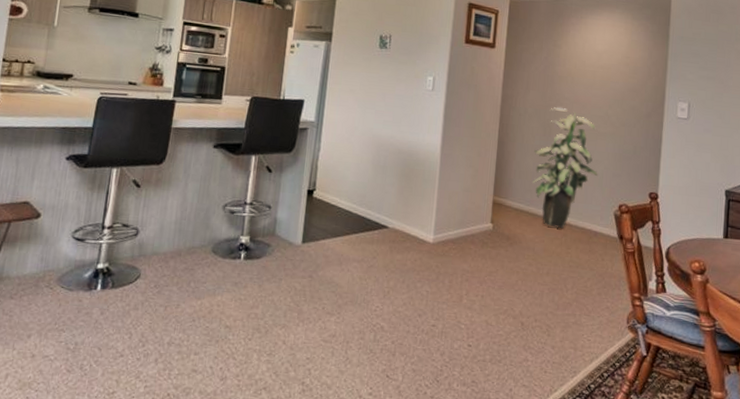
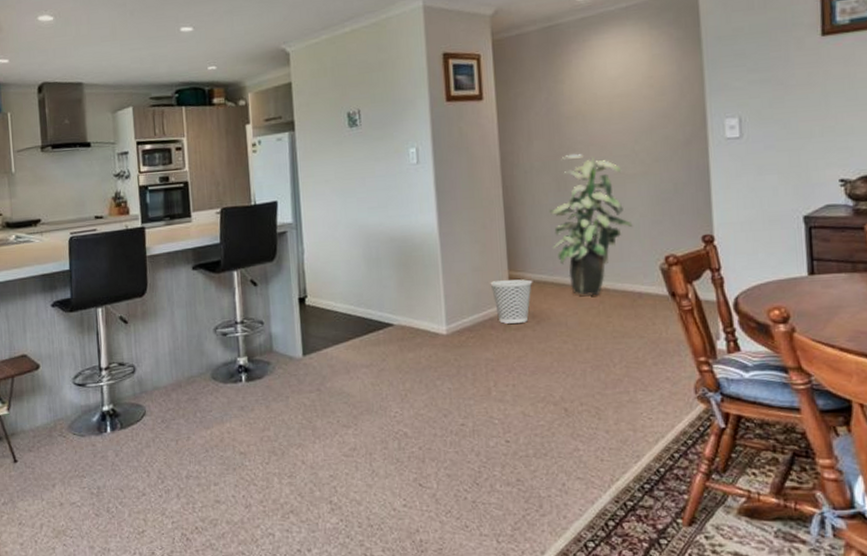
wastebasket: none [476,202,512,243] -> present [490,279,533,324]

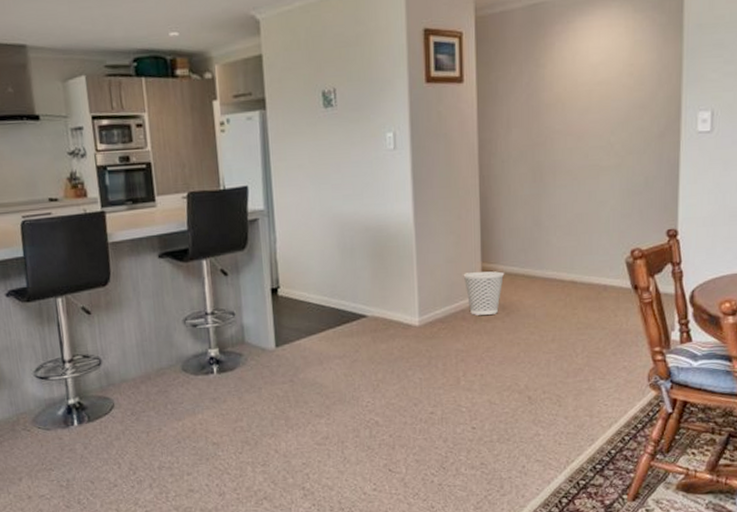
indoor plant: present [549,153,633,296] -> none [524,143,603,289]

